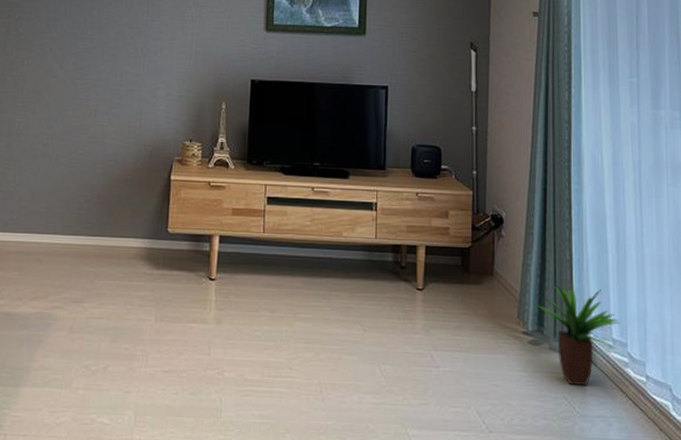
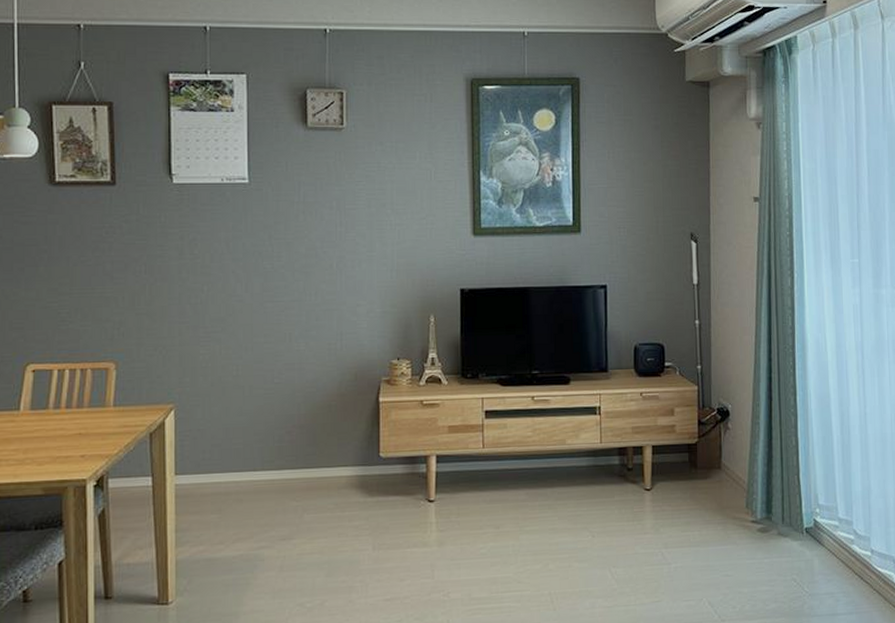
potted plant: present [535,283,620,385] -> none [763,468,846,566]

